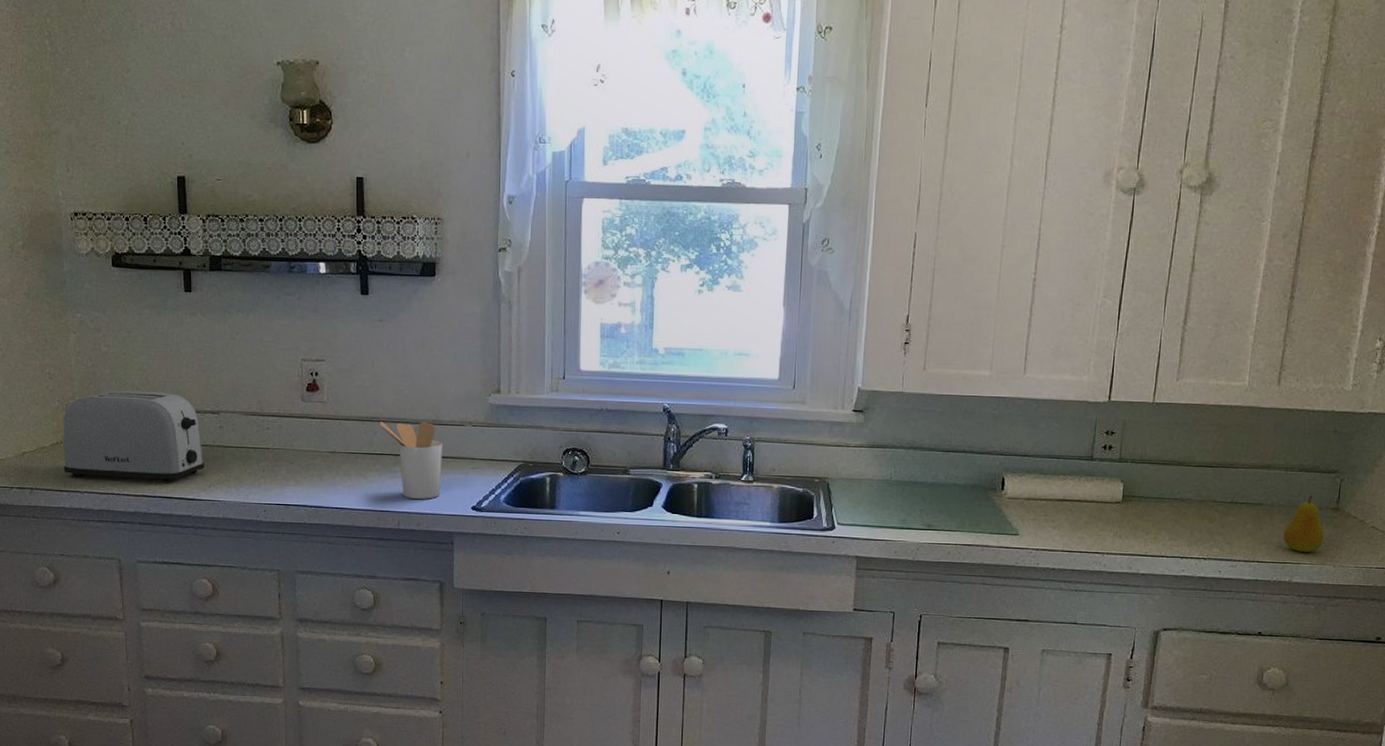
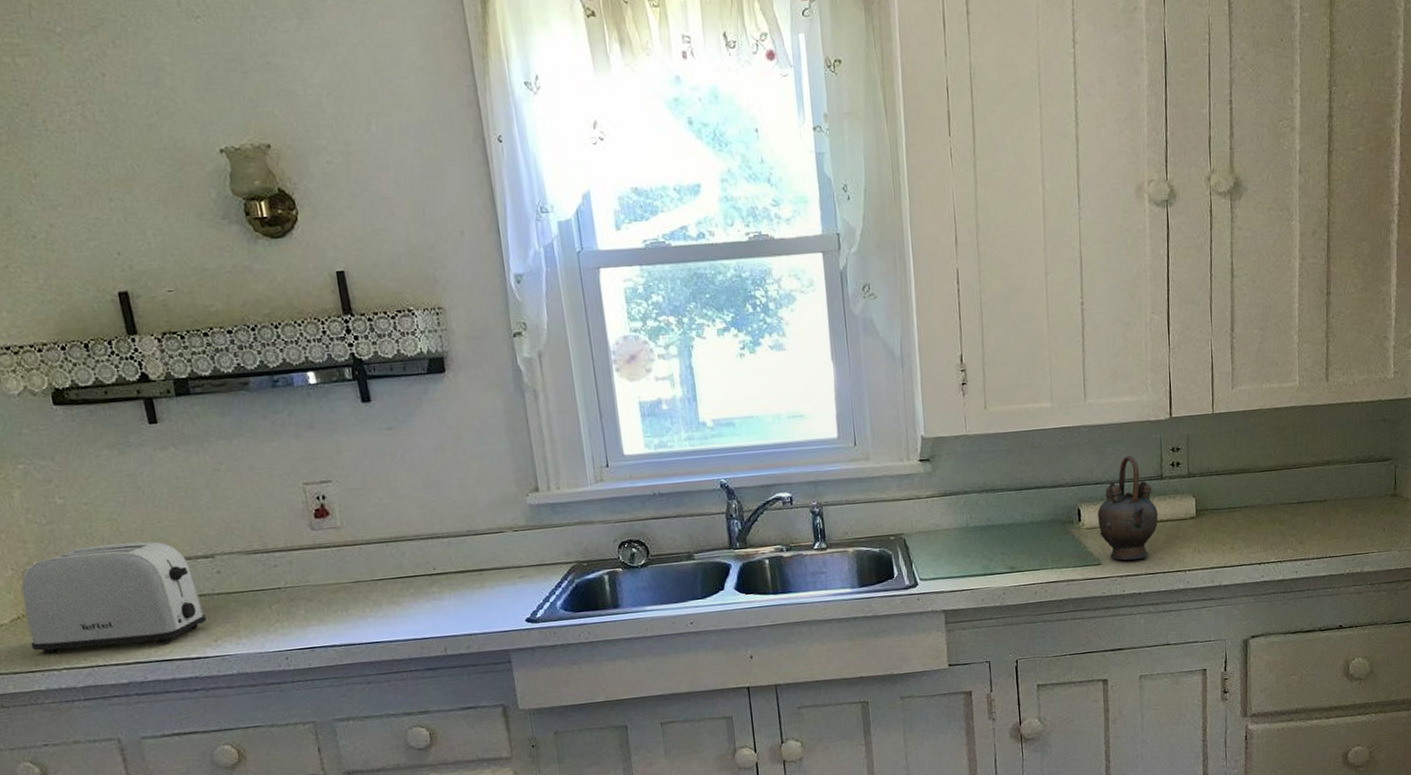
utensil holder: present [379,421,442,499] -> none [406,533,488,620]
teapot: none [1021,433,1083,536] -> present [1098,455,1158,561]
fruit: present [1283,495,1325,552] -> none [1349,485,1388,542]

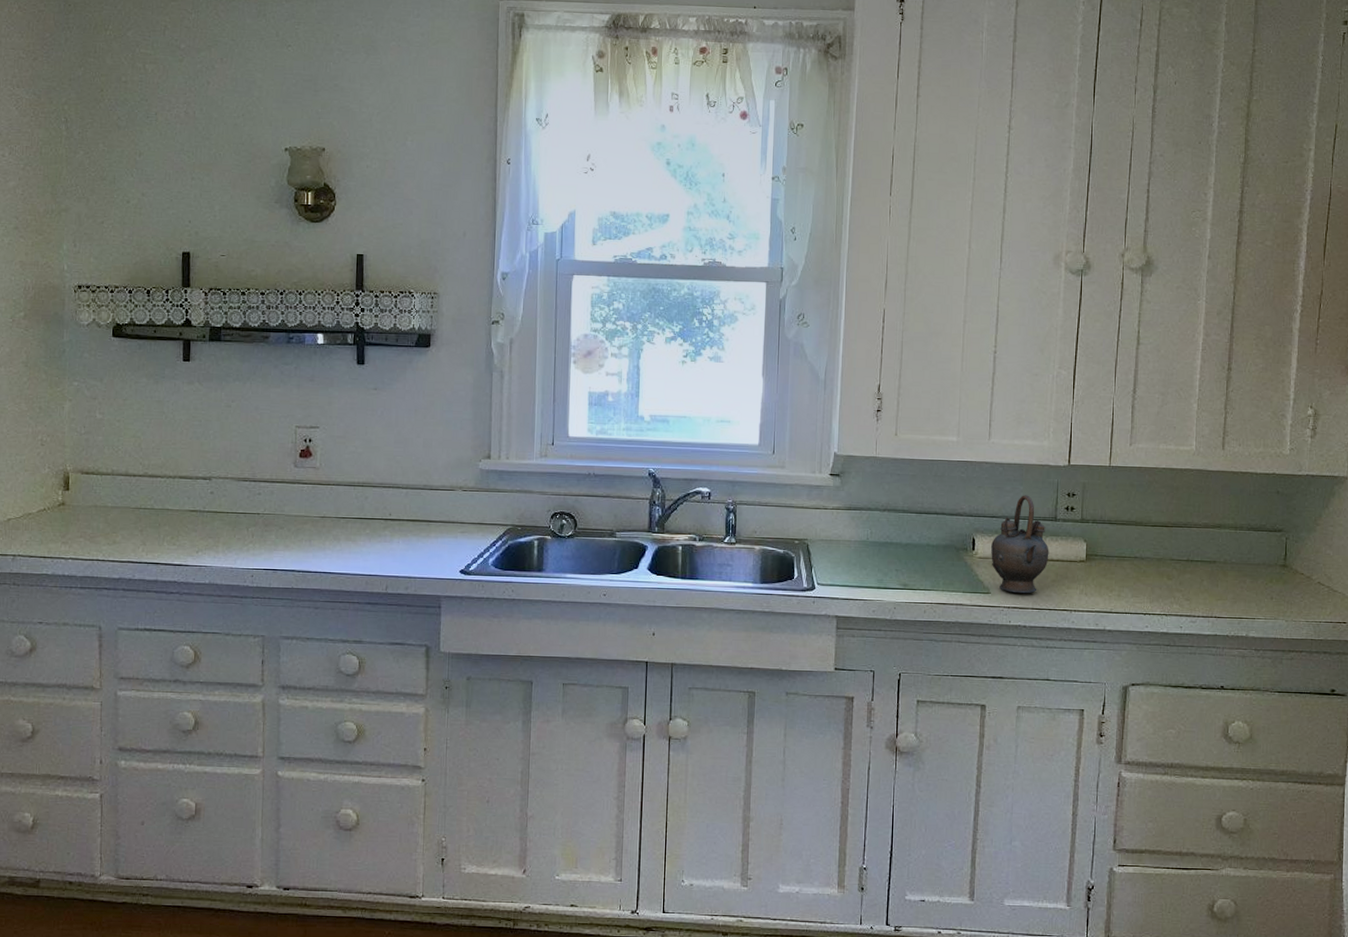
toaster: present [21,541,207,655] -> none [49,456,194,548]

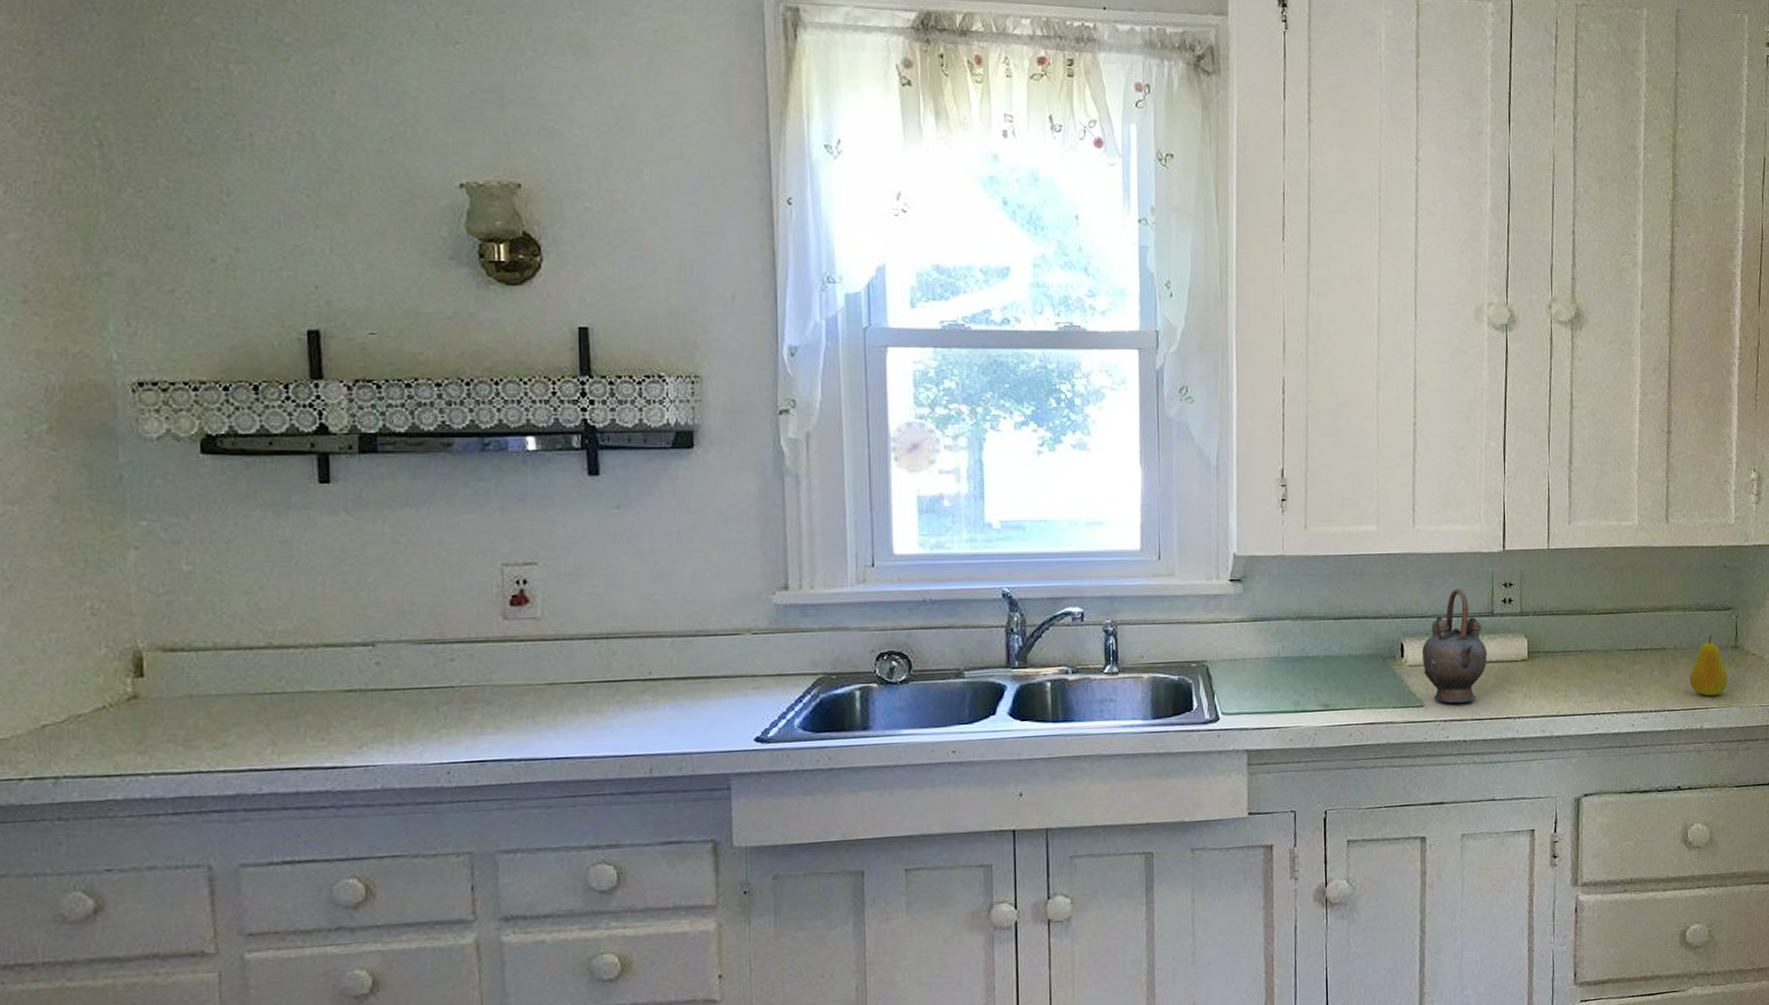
fruit: none [1237,553,1276,608] -> present [1689,635,1729,696]

